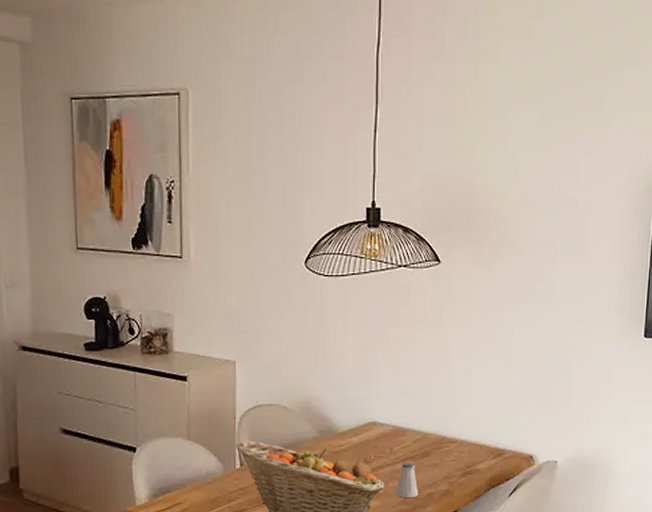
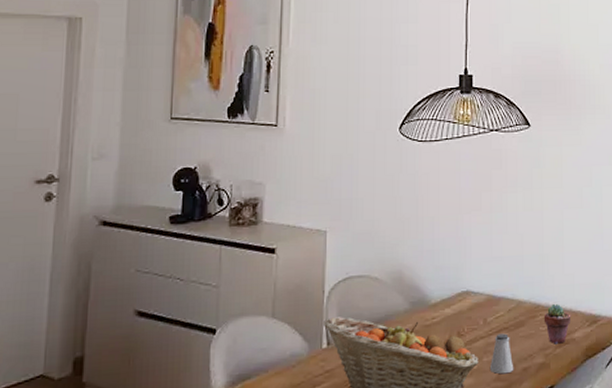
potted succulent: none [449,437,477,474] -> present [543,304,571,344]

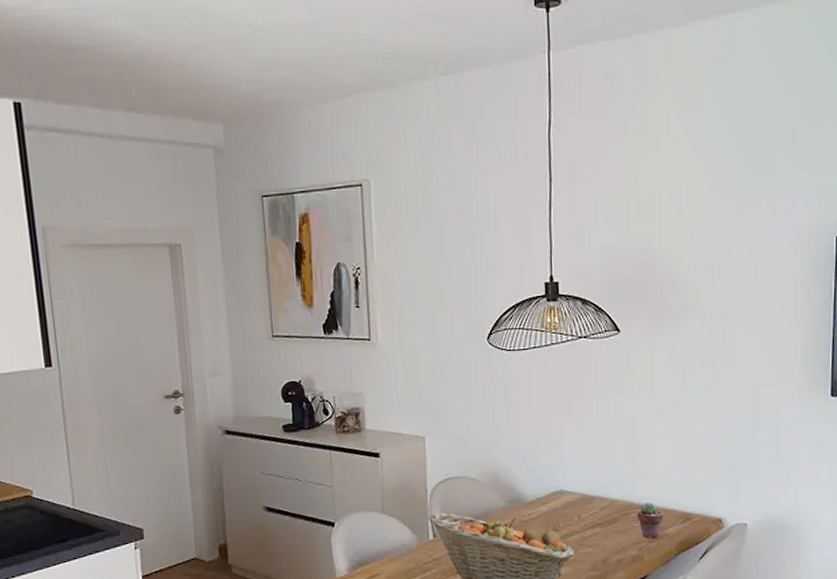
saltshaker: present [489,333,514,375] -> none [585,529,609,565]

